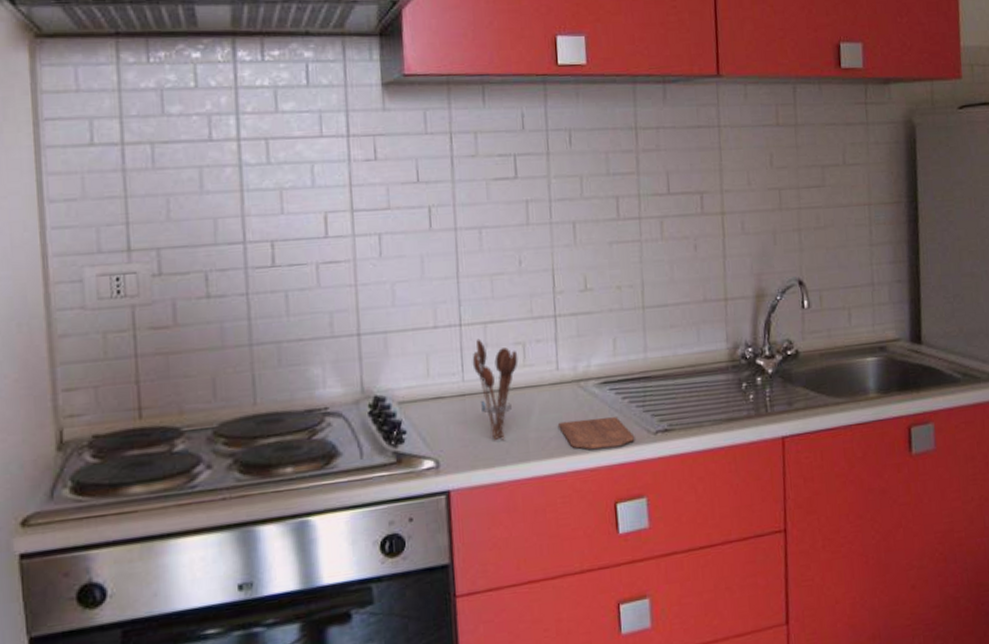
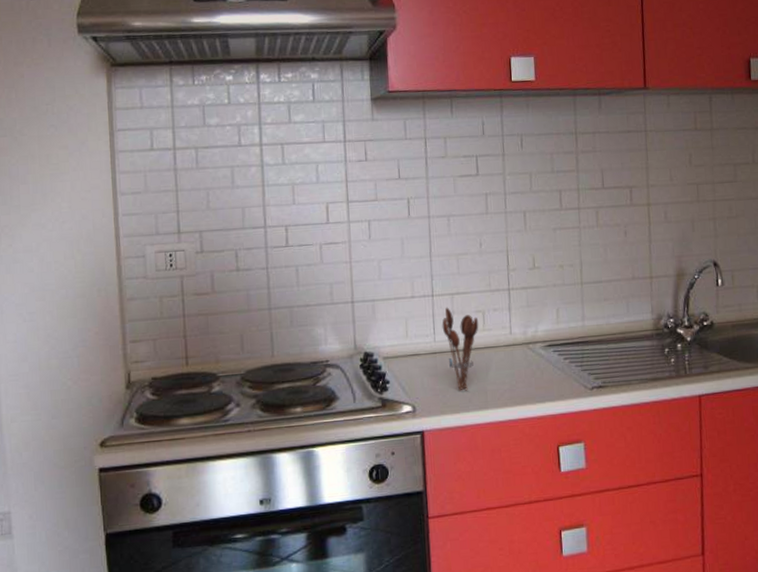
cutting board: present [559,417,635,450] -> none [511,374,575,401]

